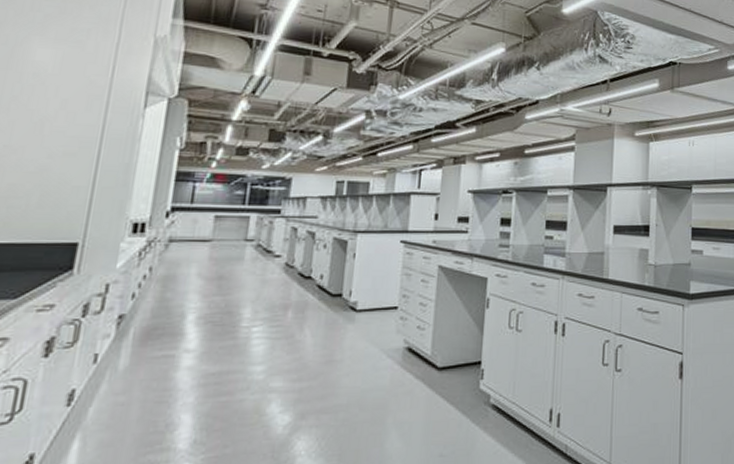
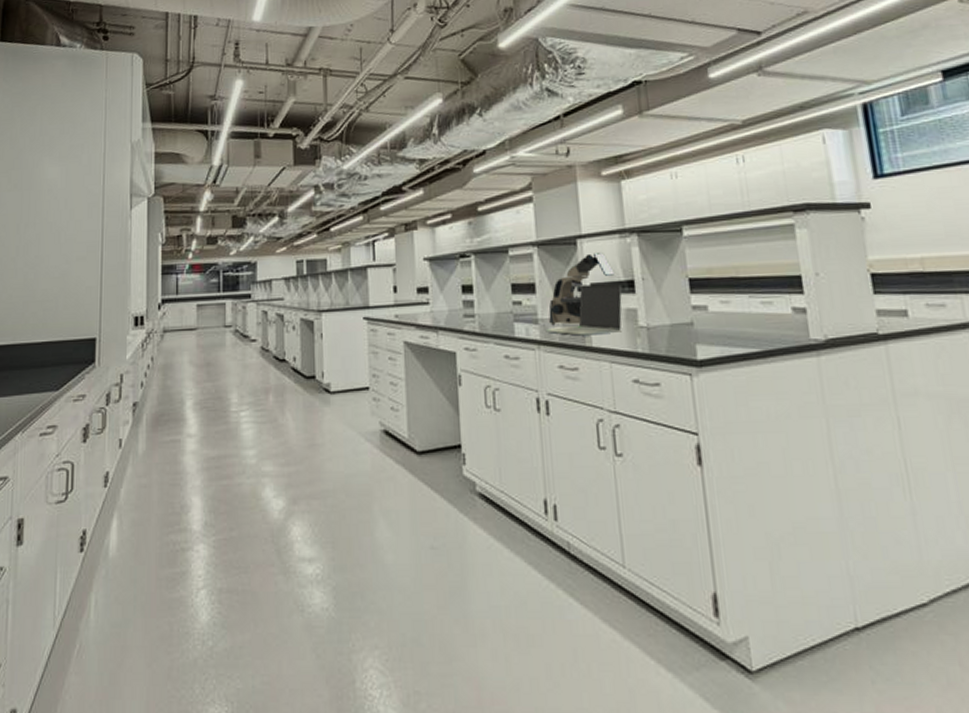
laptop: none [571,226,639,269] -> present [545,283,622,336]
microscope: none [575,200,635,260] -> present [548,253,615,326]

